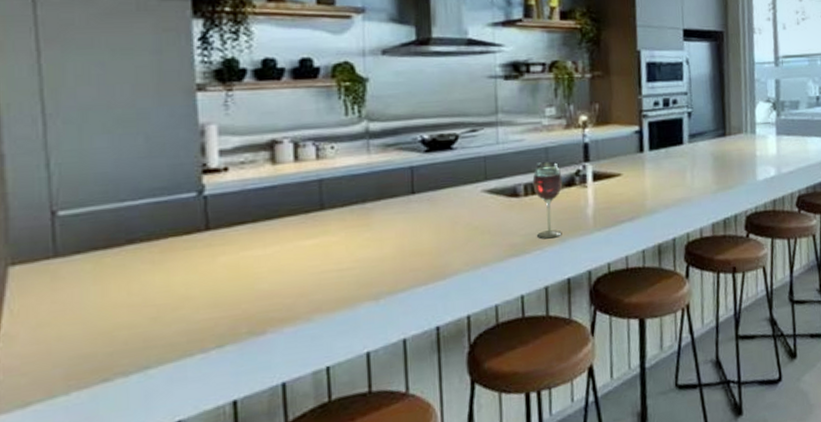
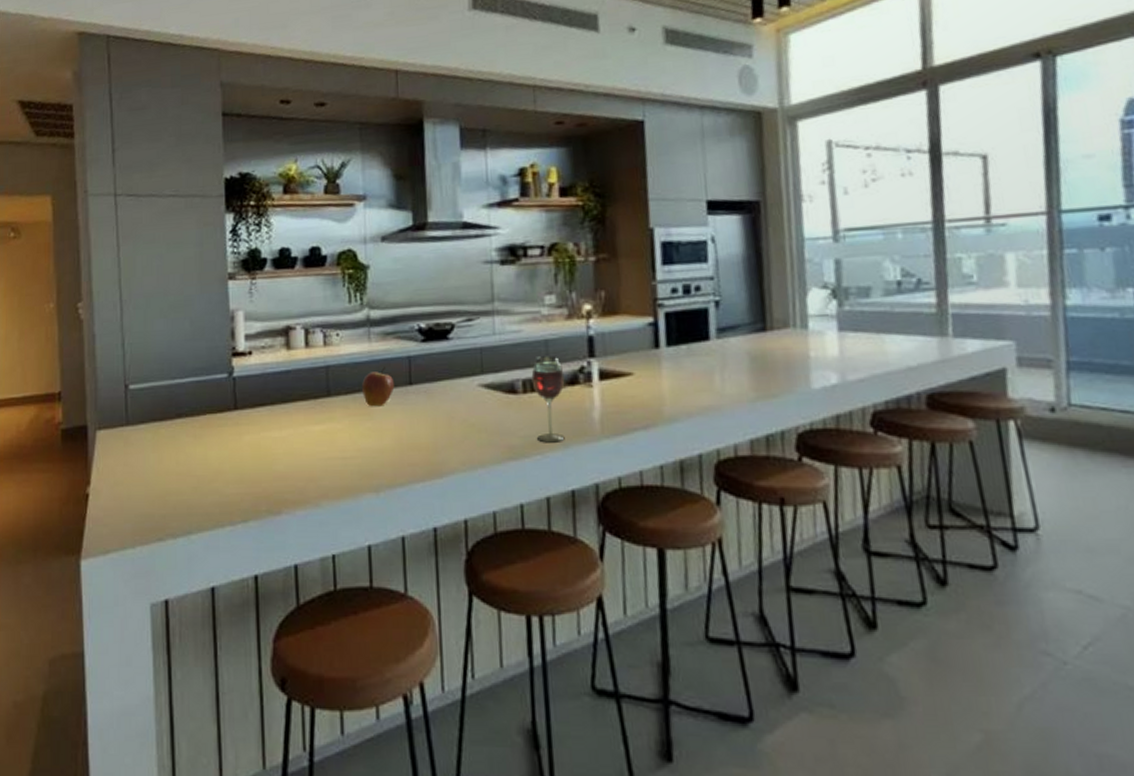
fruit: none [359,178,396,218] -> present [361,367,395,407]

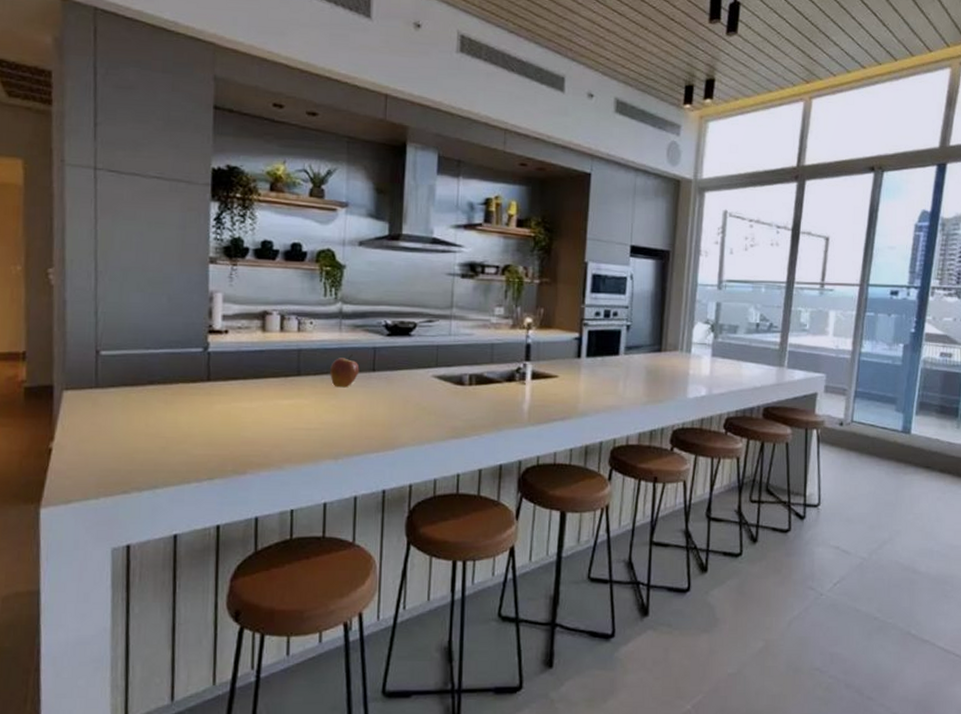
wineglass: present [531,355,565,443] -> none [477,356,504,427]

